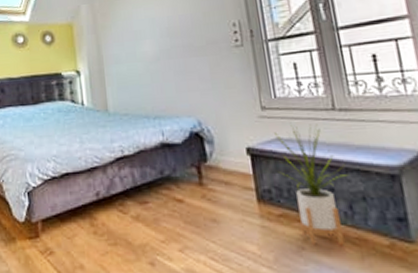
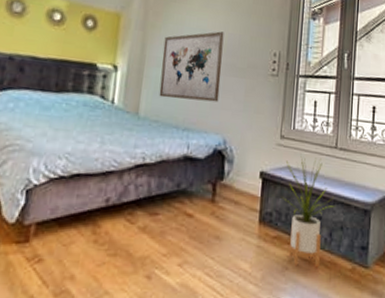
wall art: none [116,15,184,91] -> present [159,31,224,103]

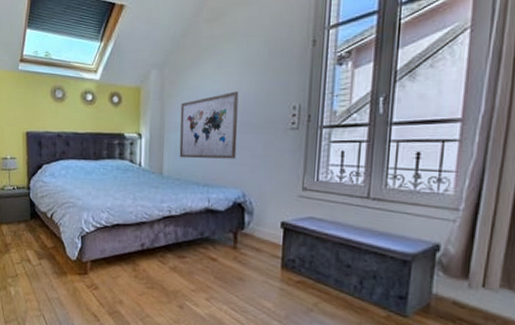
house plant: present [281,156,336,268] -> none [304,207,368,313]

